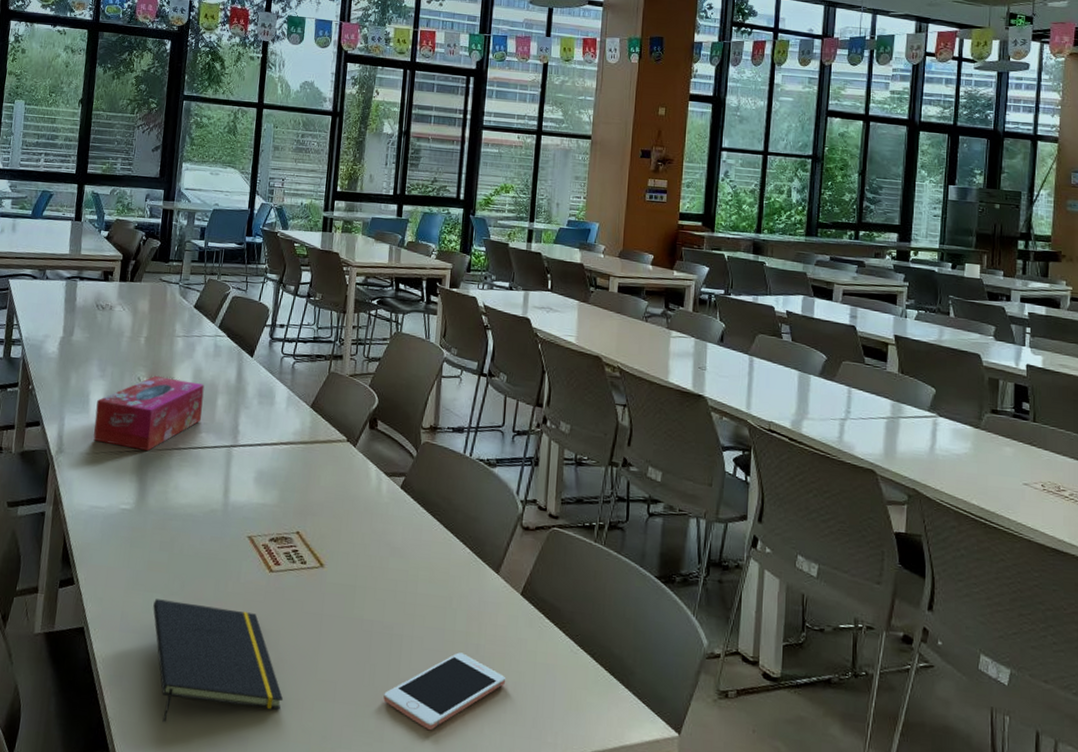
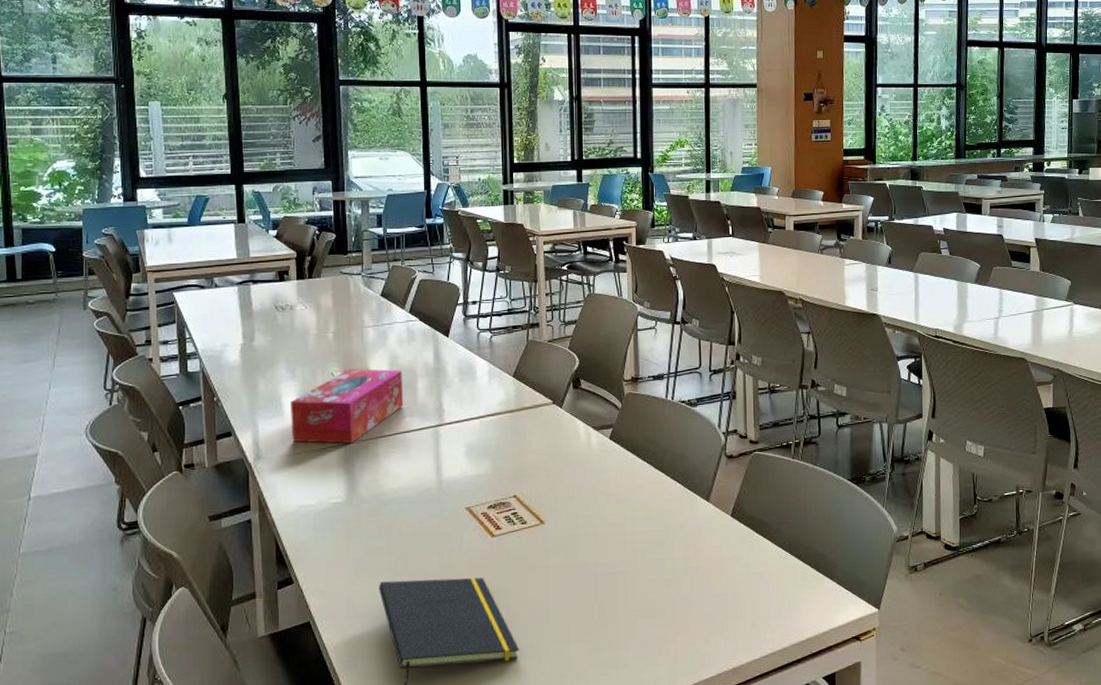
cell phone: present [383,652,506,730] -> none [614,576,725,649]

